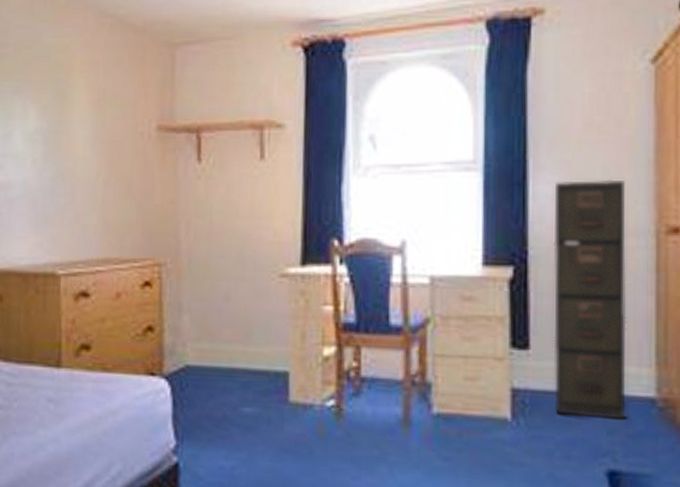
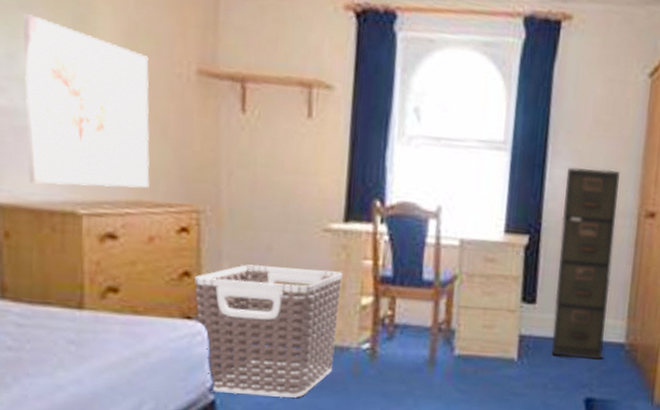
wall art: none [16,97,117,249] -> present [22,14,150,188]
clothes hamper: none [156,315,302,462] -> present [193,264,343,398]

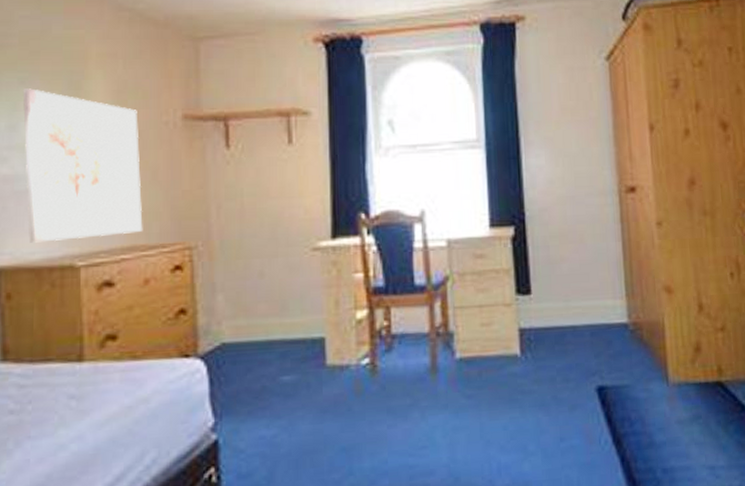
clothes hamper: present [193,264,343,398] -> none [189,288,336,431]
filing cabinet: present [551,167,620,360] -> none [541,151,607,346]

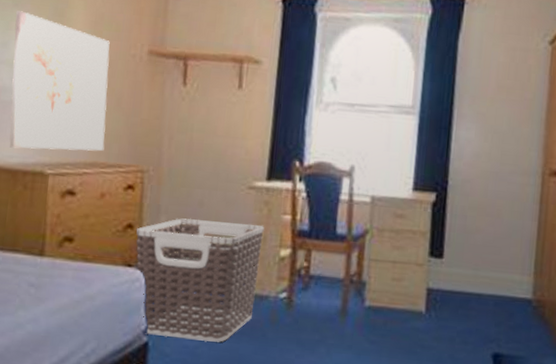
clothes hamper: none [189,288,336,431] -> present [136,218,264,342]

